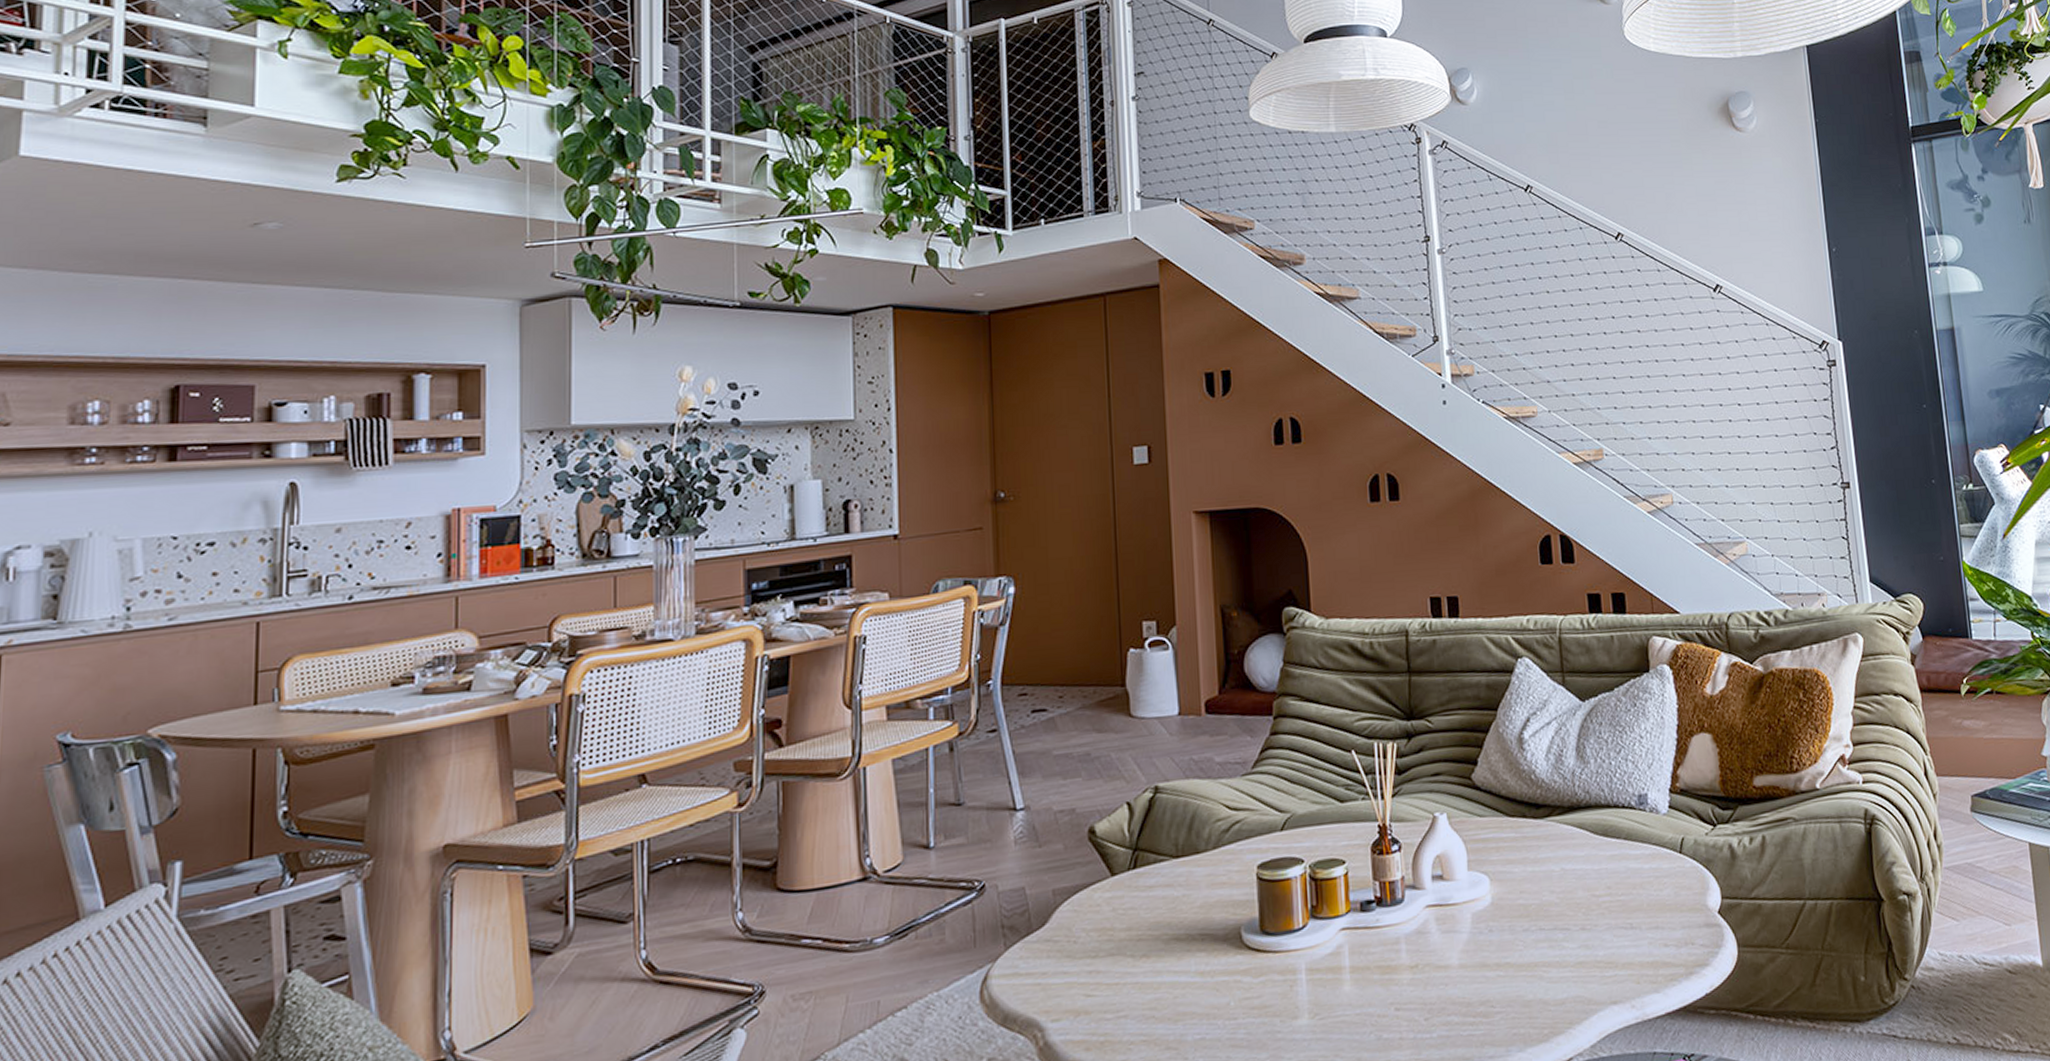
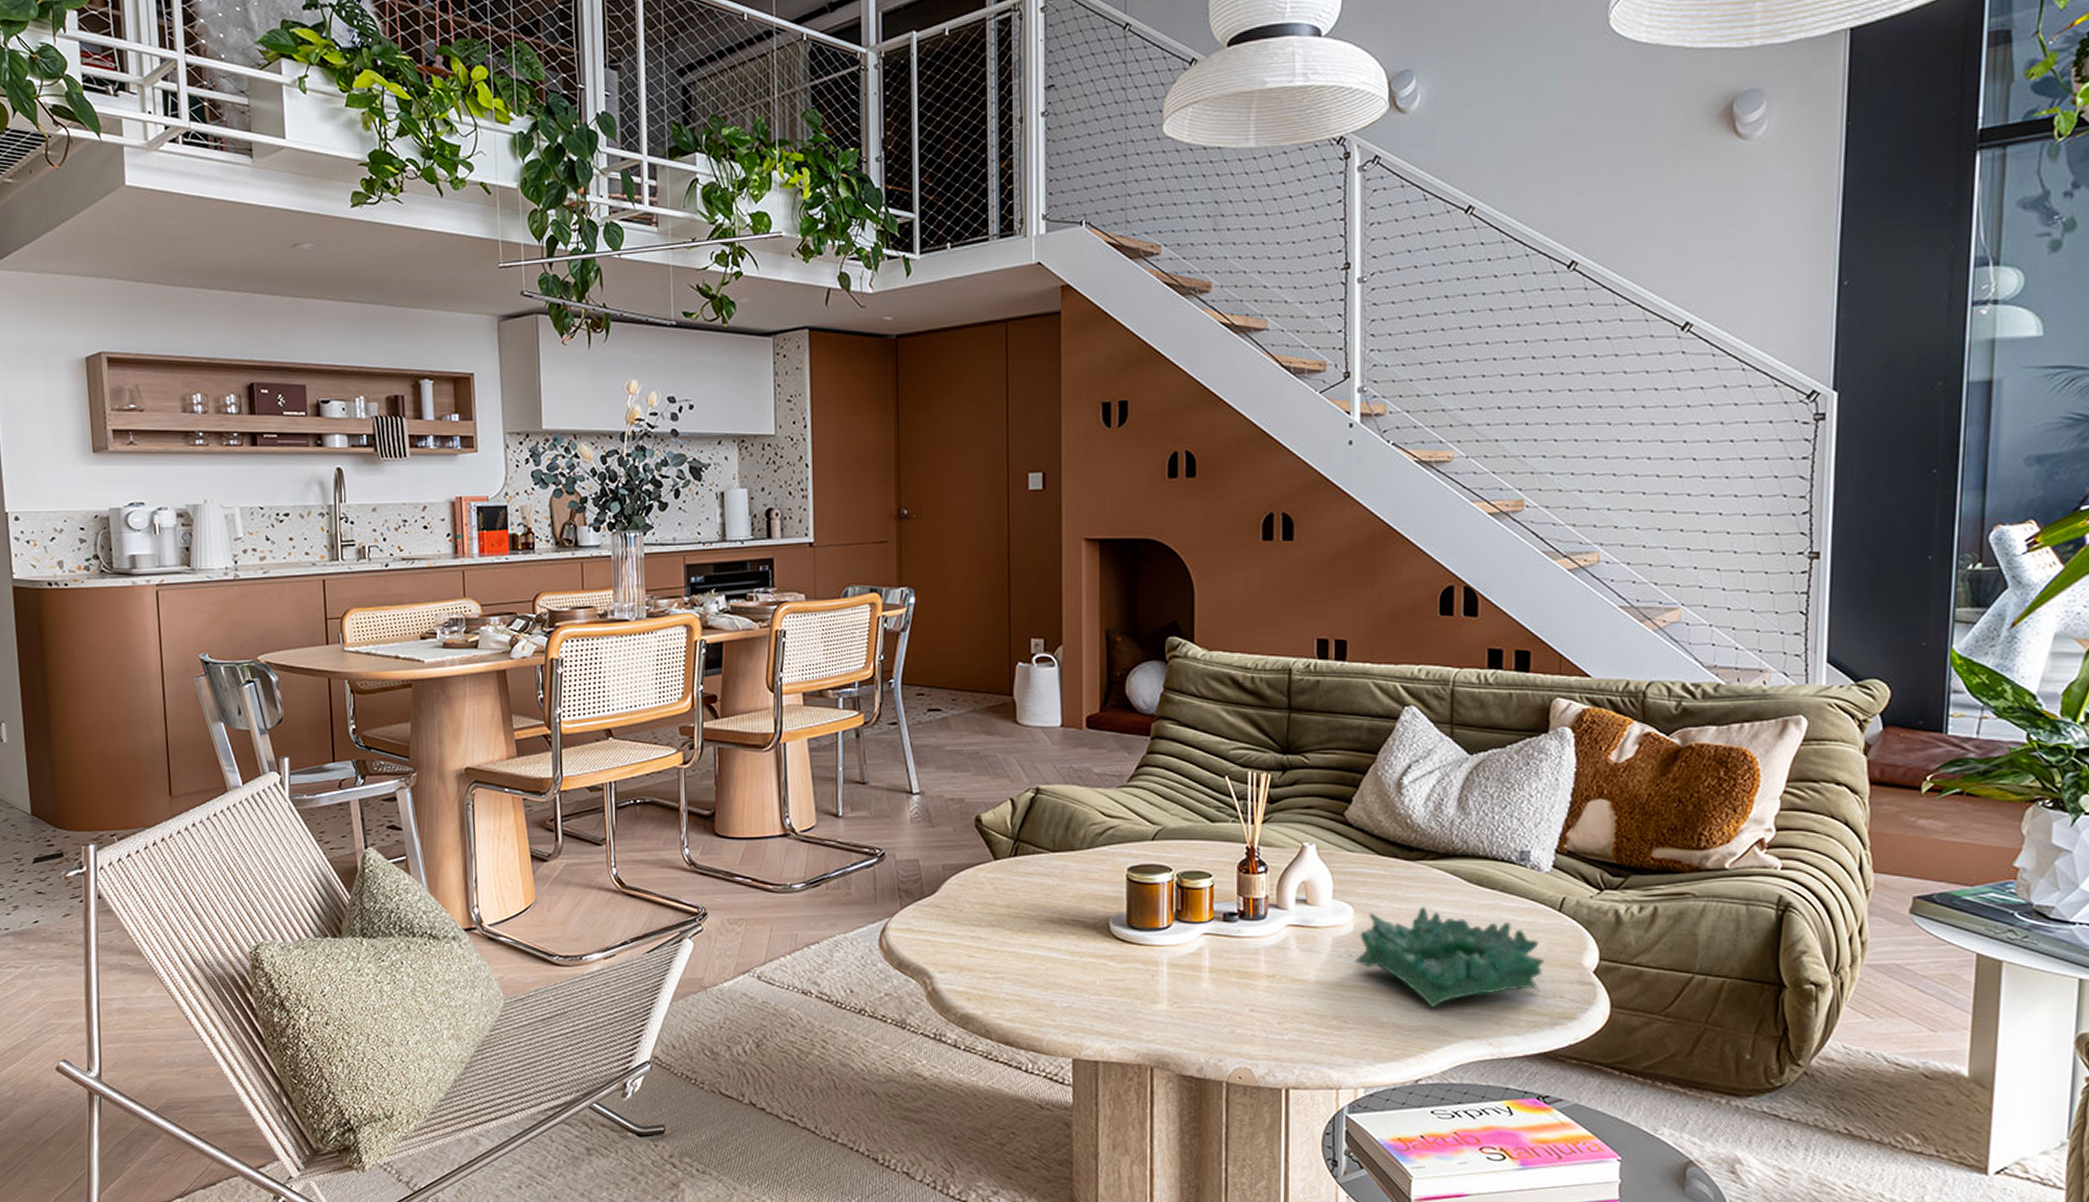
decorative bowl: none [1494,865,1674,977] -> present [1353,905,1545,1008]

